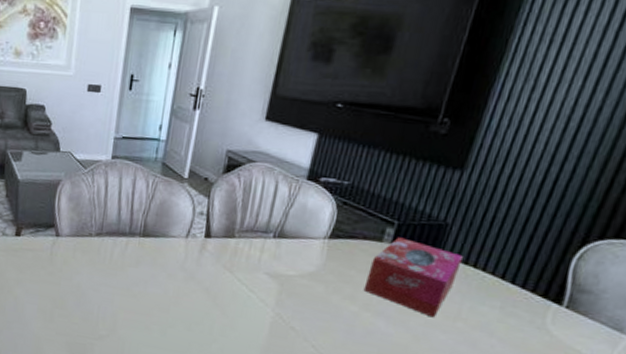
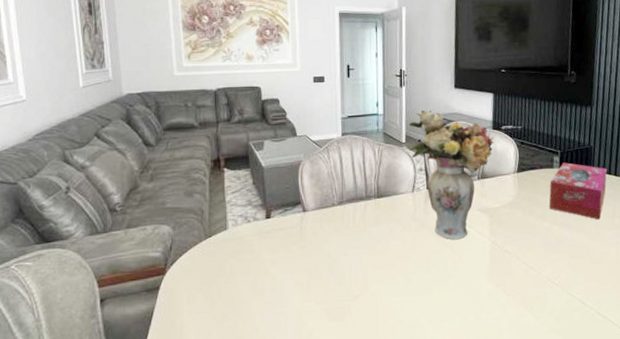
flower arrangement: none [191,142,306,302] -> present [408,110,494,239]

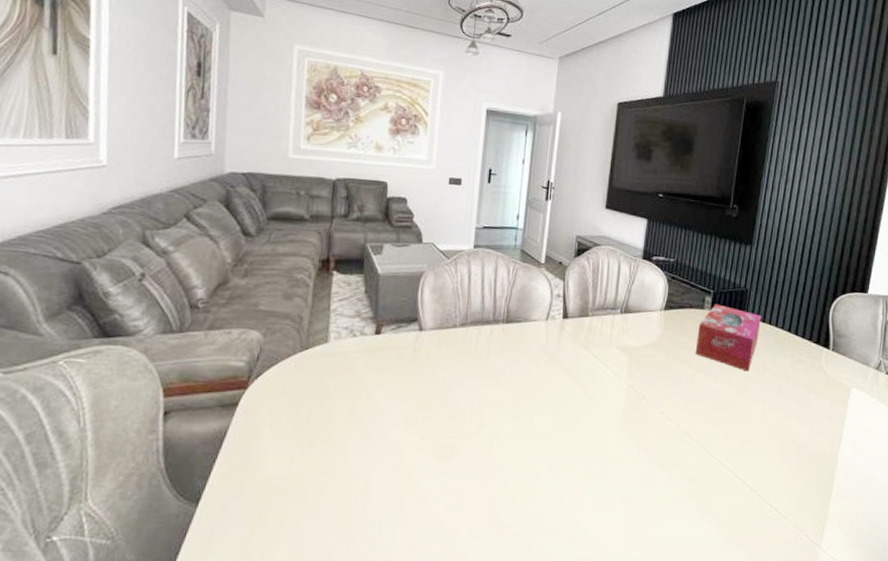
flower arrangement: present [408,110,494,239] -> none [548,229,643,379]

